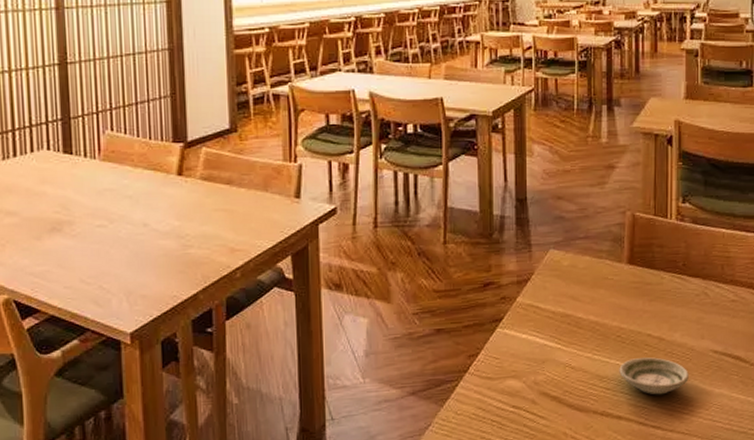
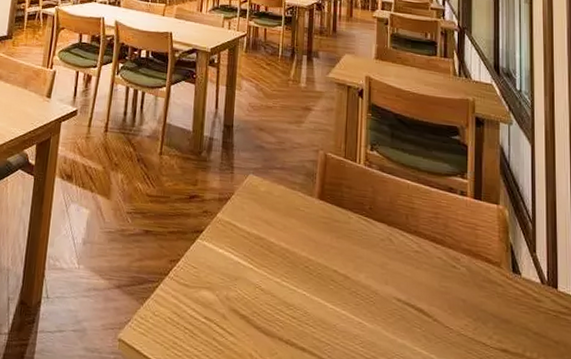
saucer: present [619,357,689,395] -> none [305,291,372,334]

